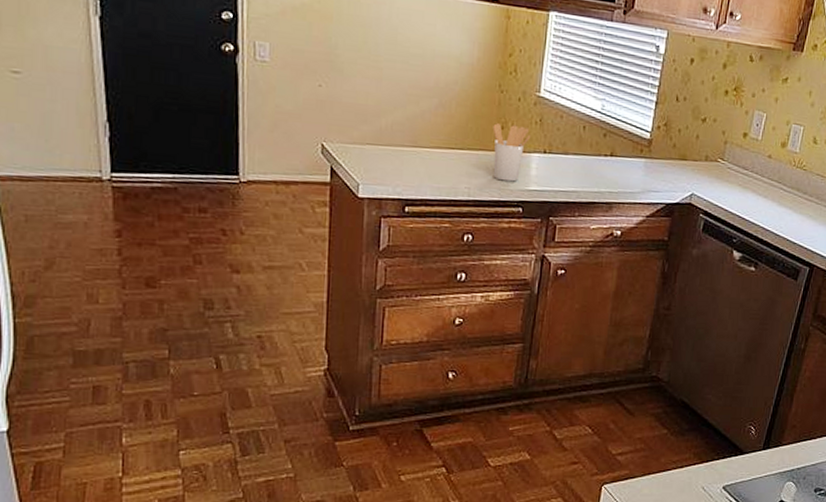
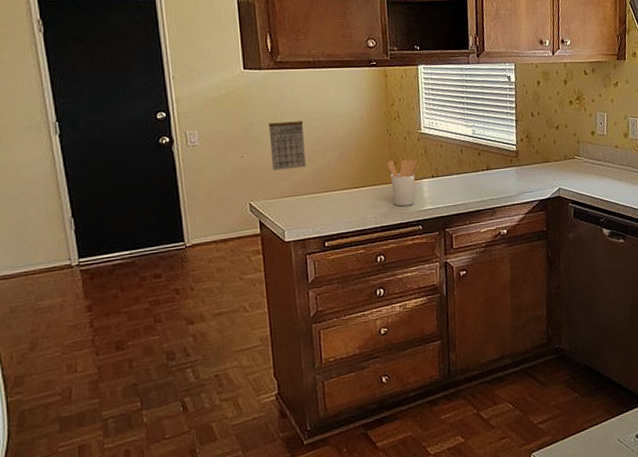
calendar: none [355,49,400,113] -> present [268,119,306,170]

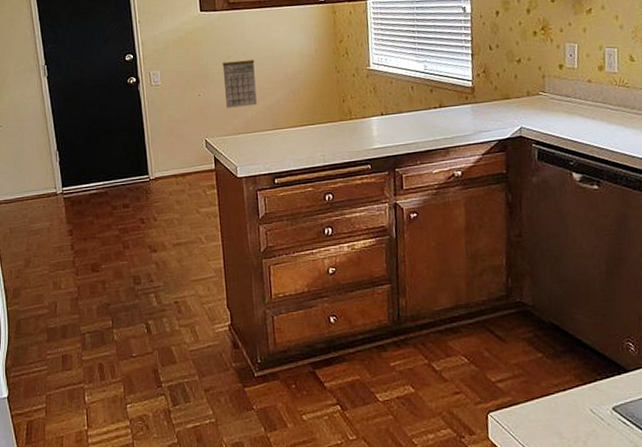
utensil holder: present [387,159,420,207] -> none [335,96,369,145]

